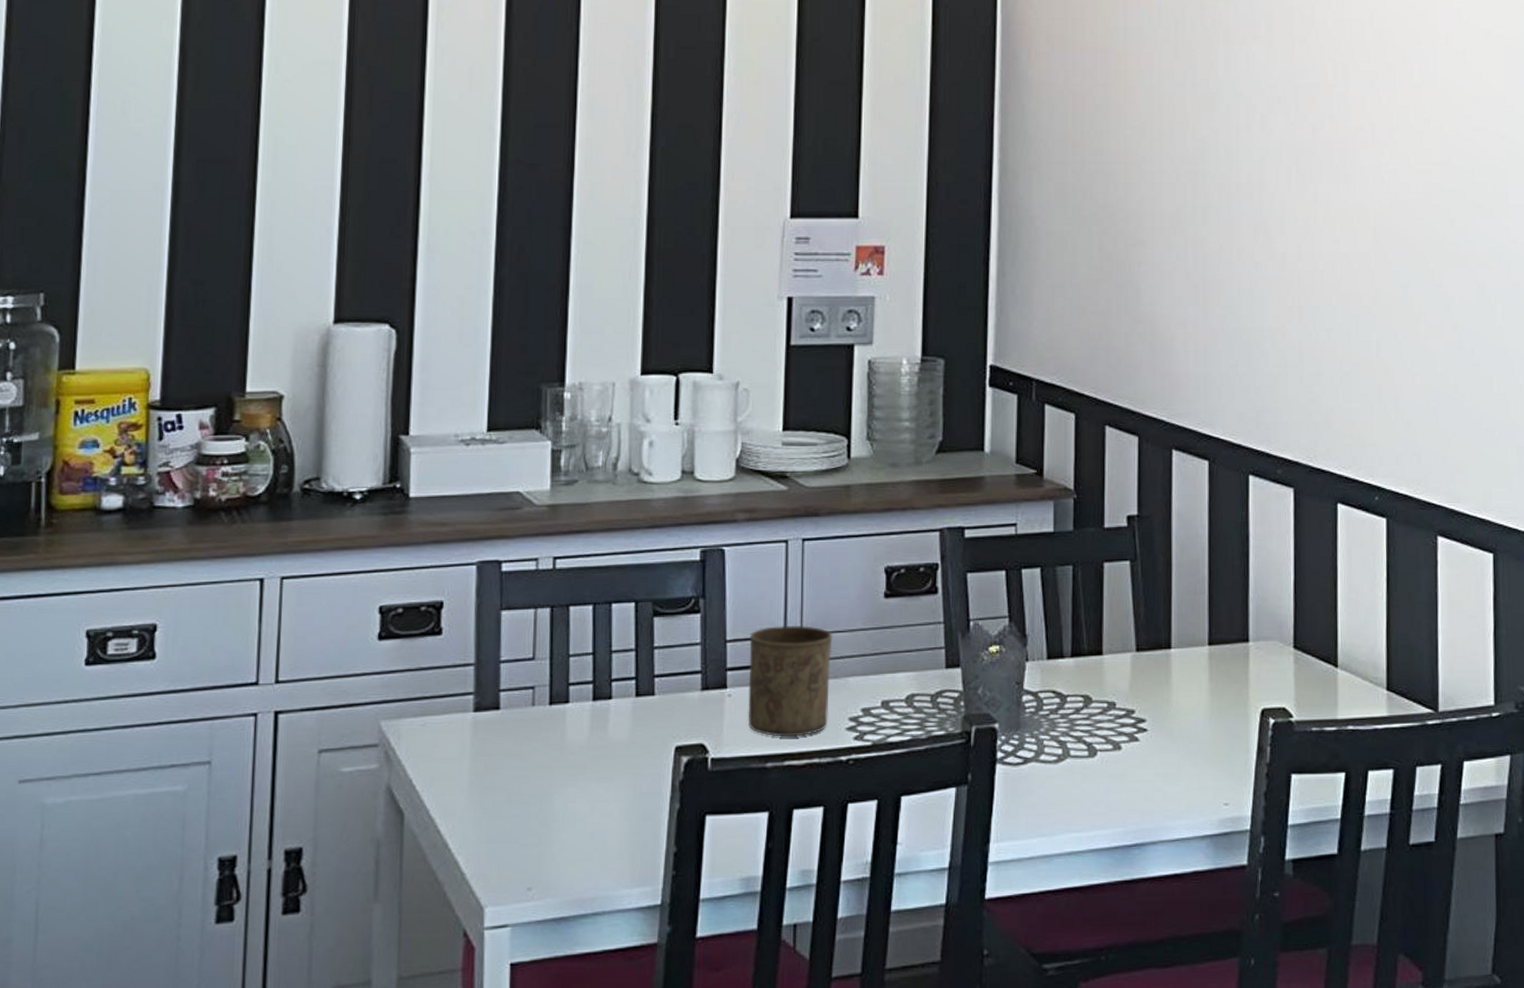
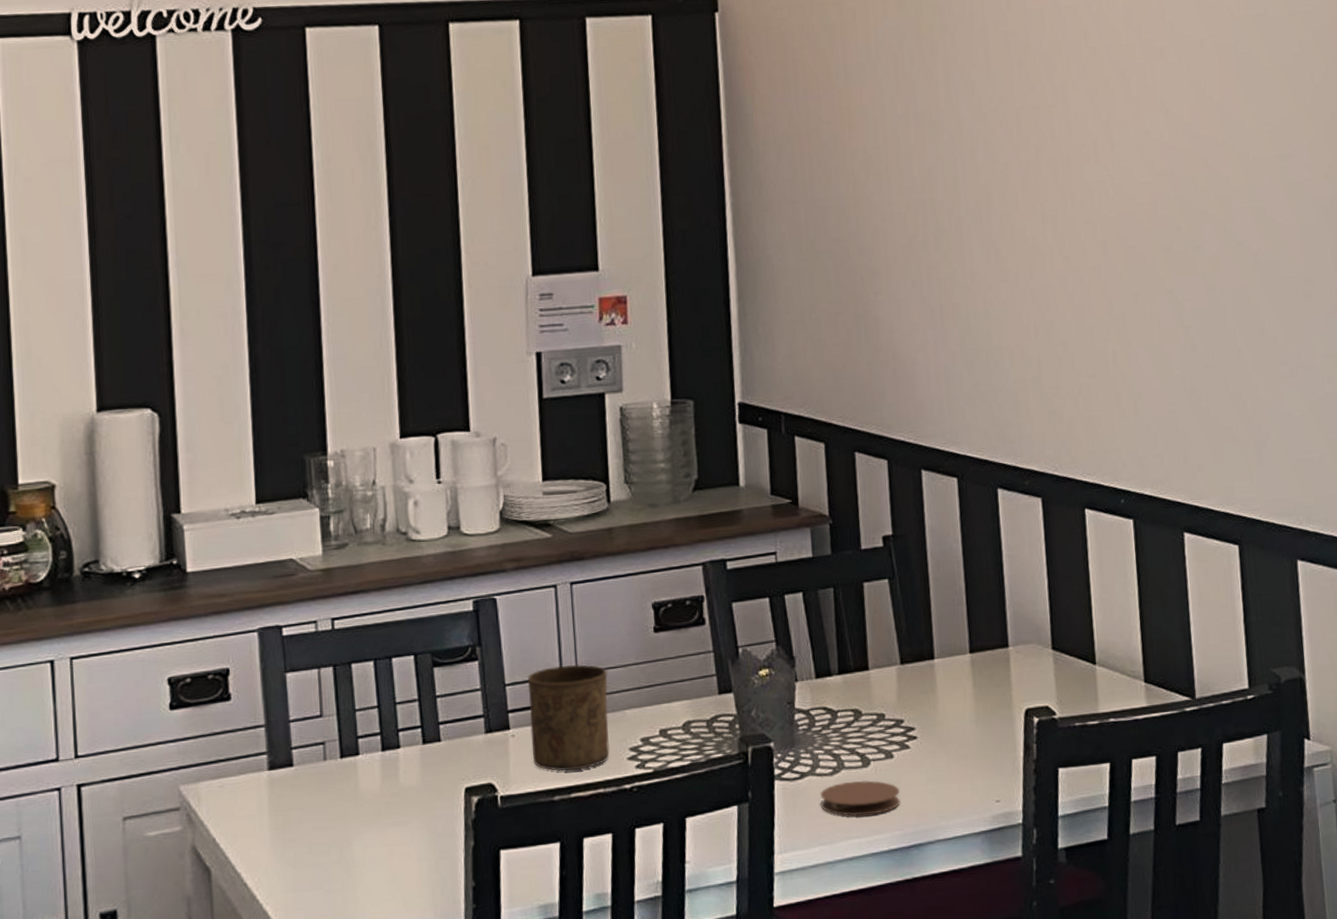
coaster: none [1042,771,1126,809] -> present [820,780,900,816]

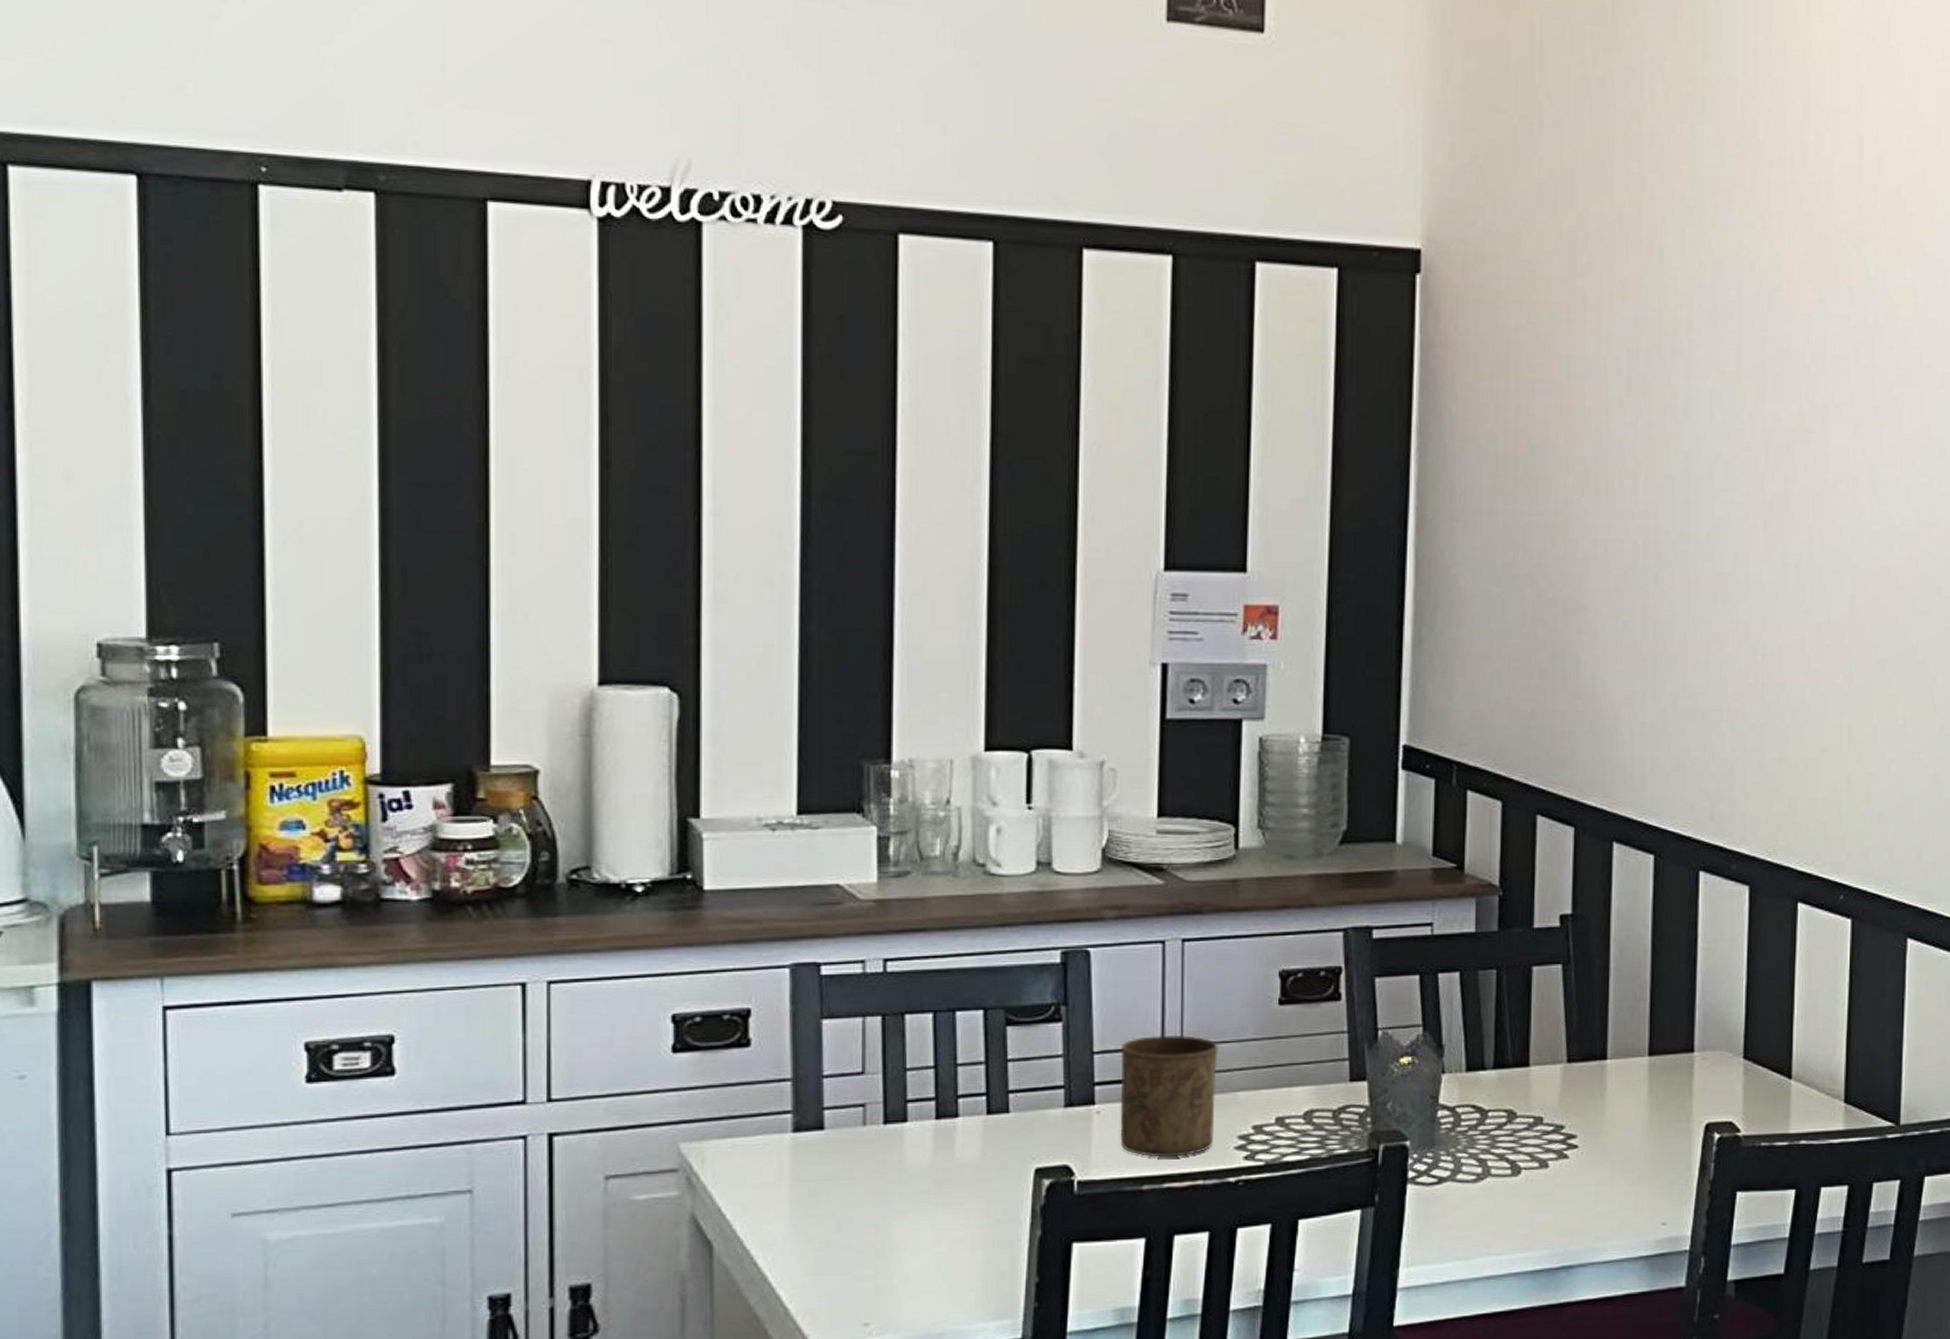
coaster: present [820,780,900,816] -> none [1459,1190,1553,1230]

